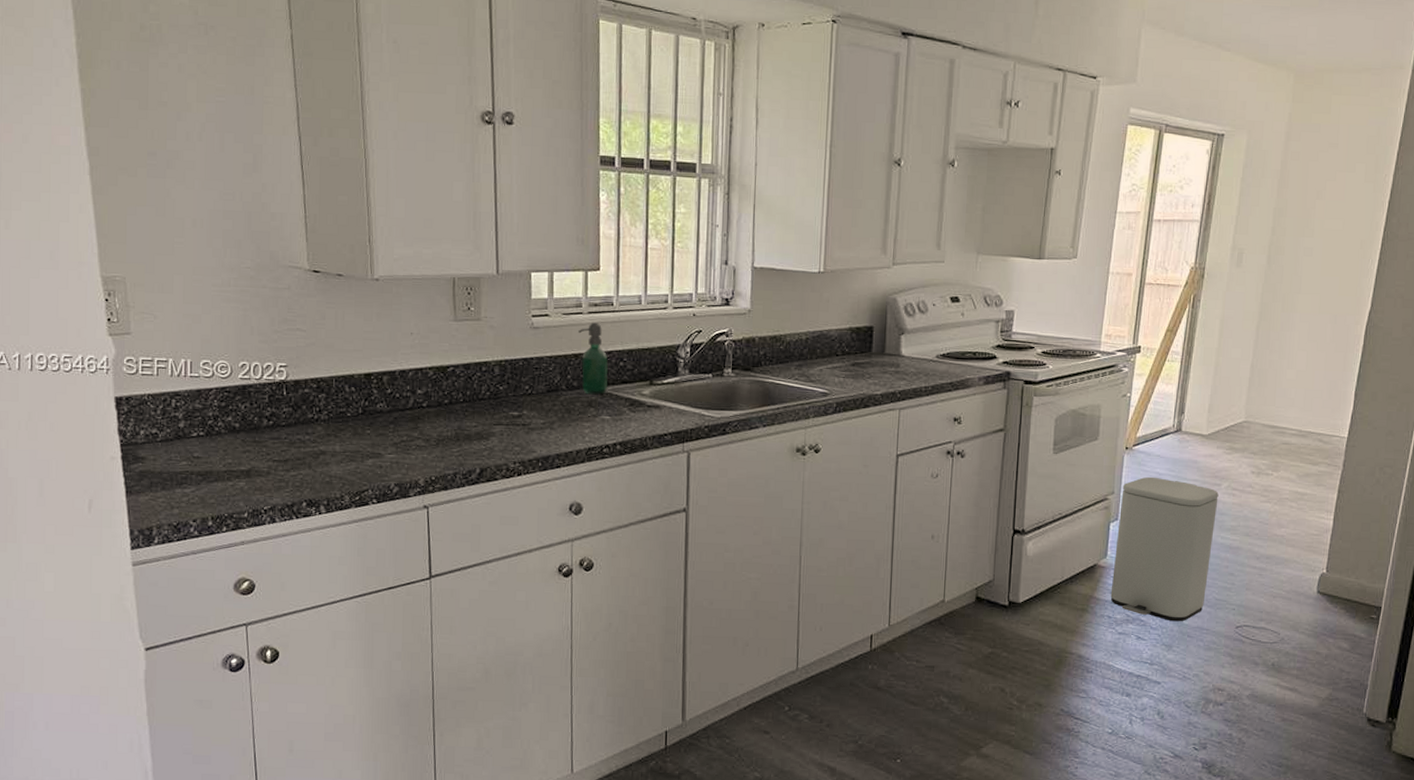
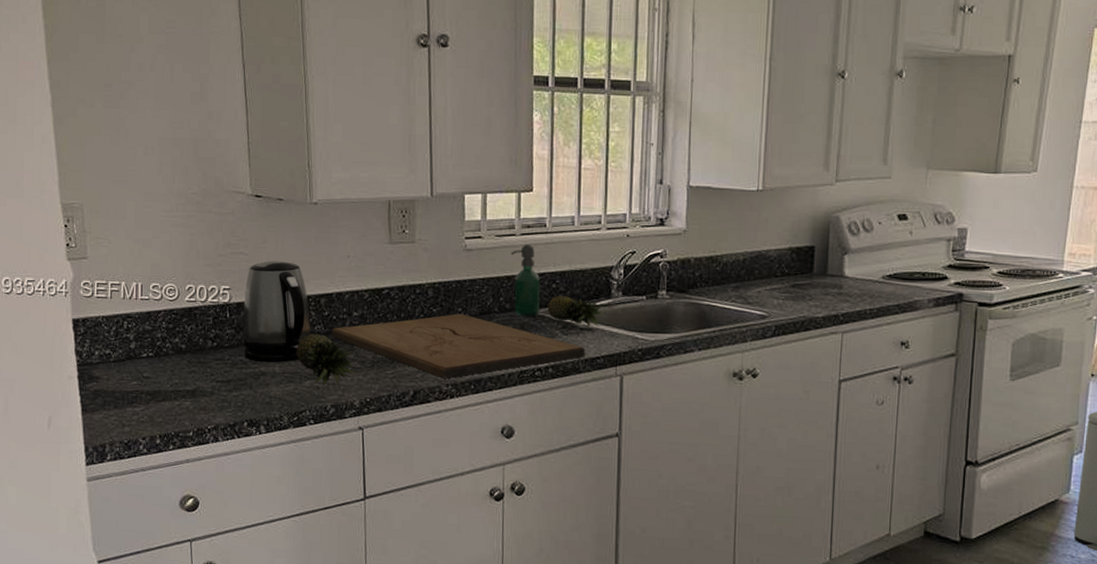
kettle: none [301,337,373,442] -> present [243,261,311,363]
fruit: none [358,412,420,464] -> present [297,334,356,386]
cutting board: none [394,391,653,456] -> present [331,313,585,379]
fruit: none [615,374,671,406] -> present [548,296,604,328]

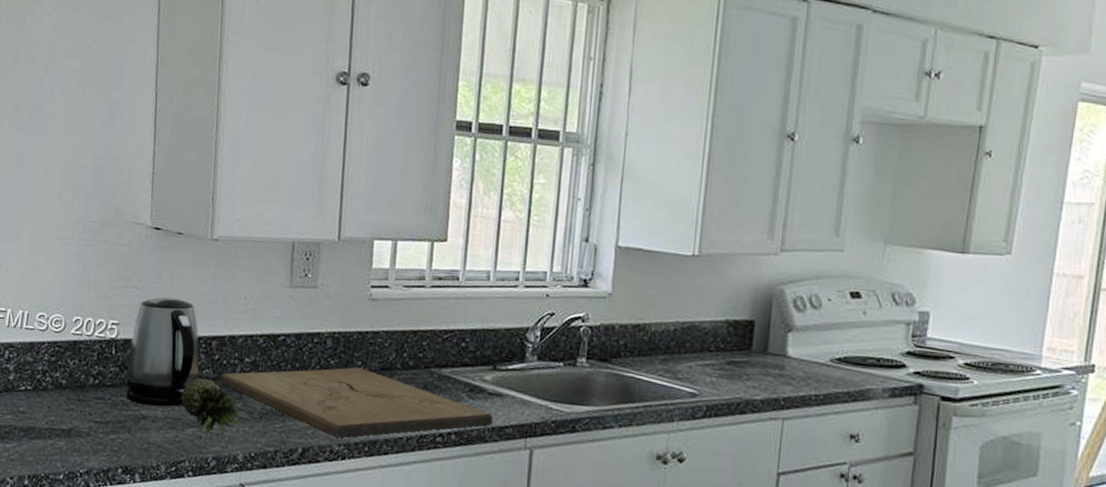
soap dispenser: present [511,244,541,317] -> none [418,297,449,377]
fruit: present [548,296,604,328] -> none [454,355,516,394]

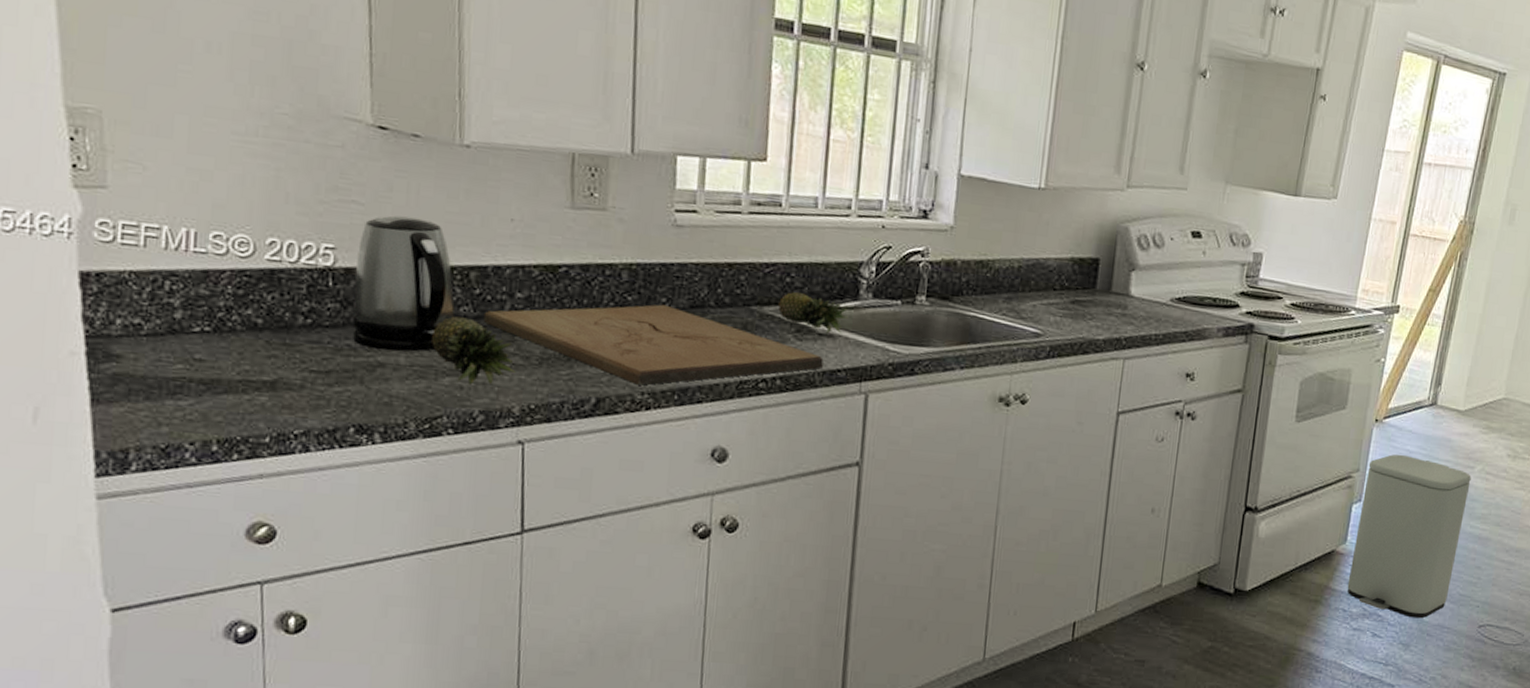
fruit: none [454,355,516,394] -> present [778,292,848,334]

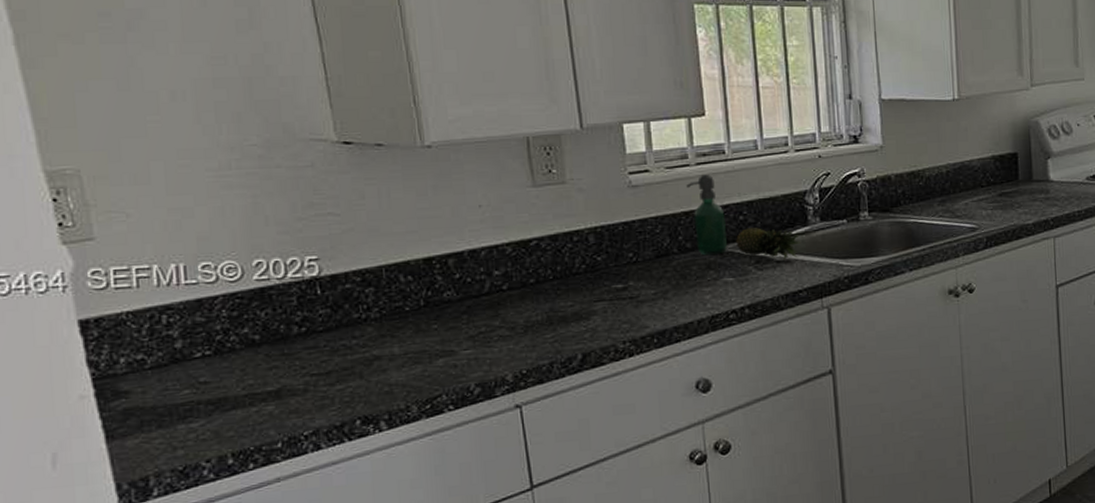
kettle: present [353,215,455,352] -> none [340,219,439,345]
fruit: present [432,316,517,385] -> none [421,301,505,362]
cutting board: present [483,304,824,386] -> none [466,259,785,336]
soap dispenser: none [734,225,771,316] -> present [686,174,727,256]

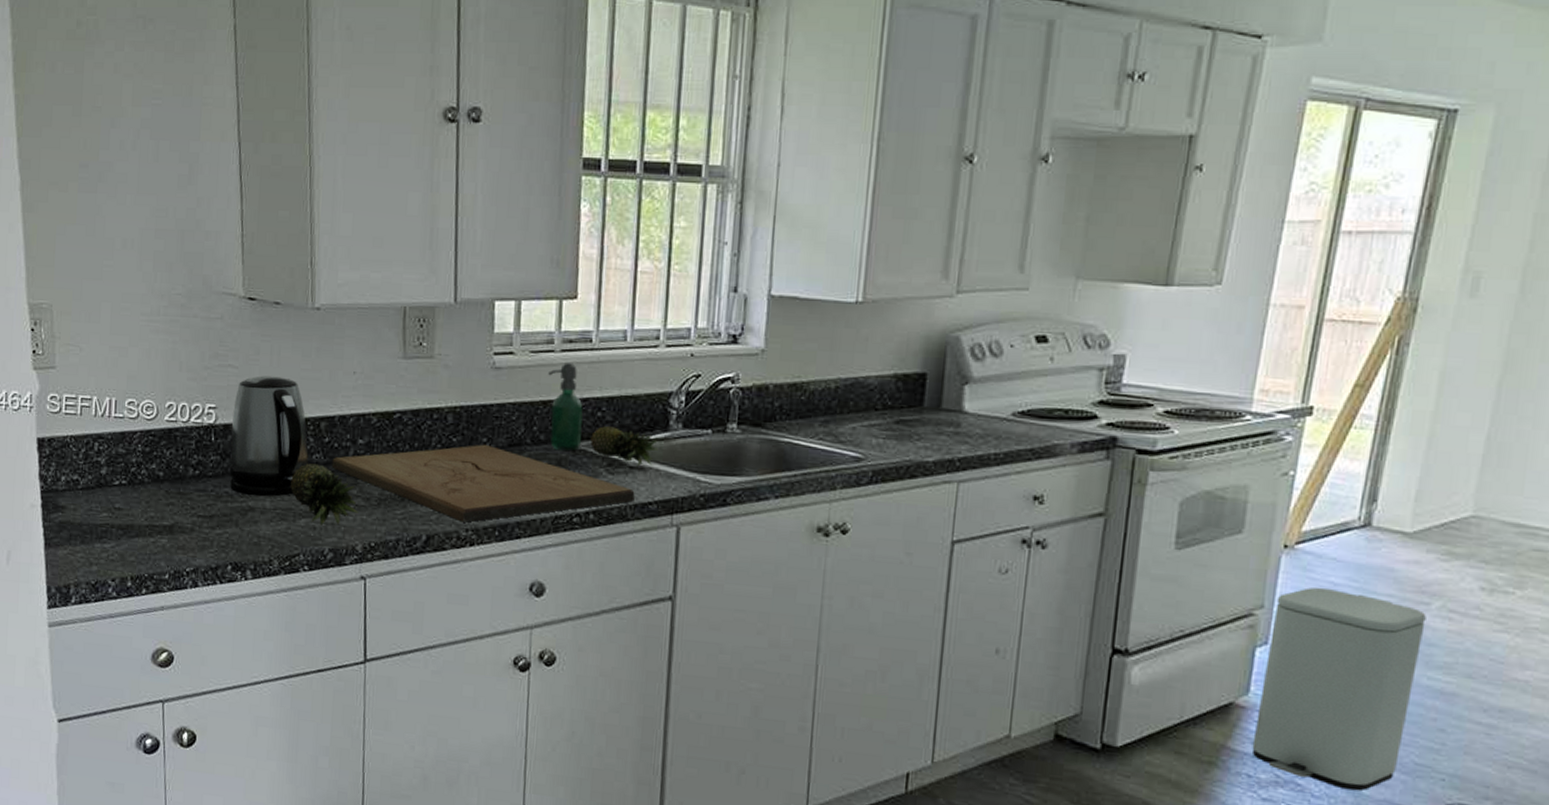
kettle: none [340,219,439,345] -> present [230,375,309,497]
fruit: none [421,301,505,362] -> present [291,463,359,525]
cutting board: none [466,259,785,336] -> present [331,444,635,523]

